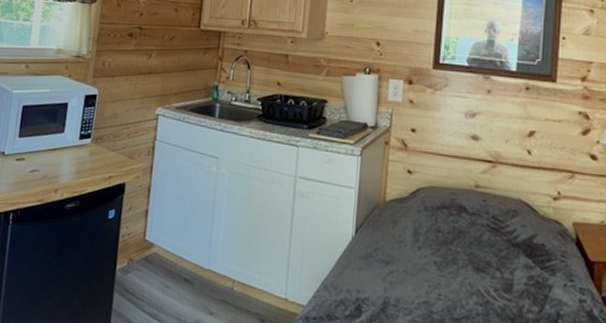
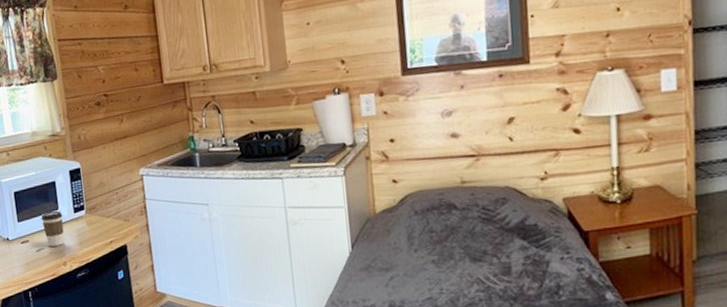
coffee cup: none [43,133,67,171] -> present [41,210,65,247]

